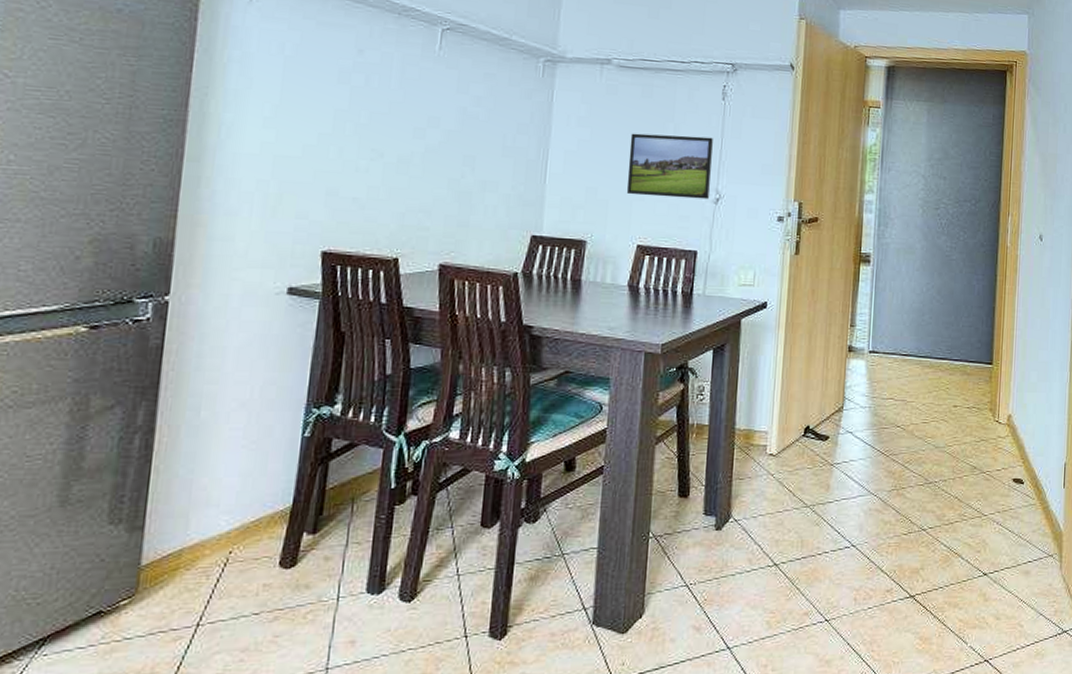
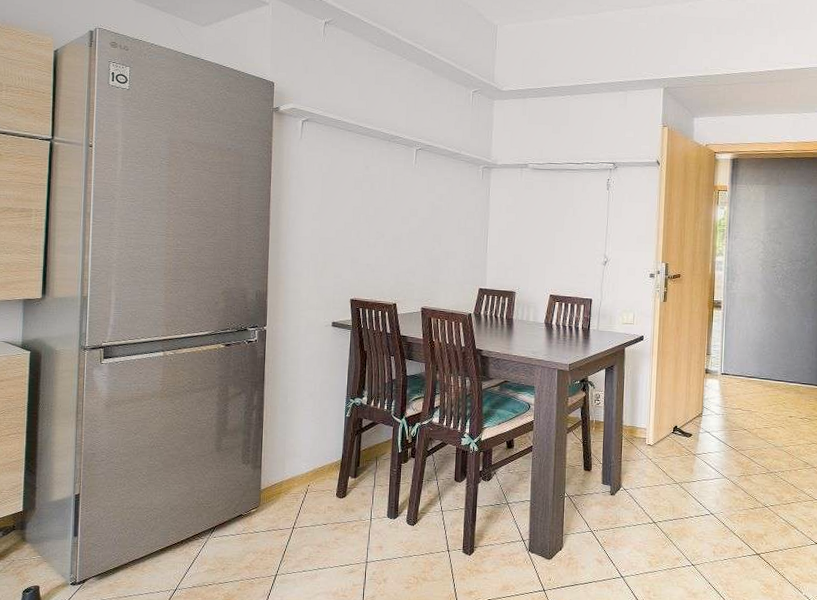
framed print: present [626,133,713,200] -> none [541,216,601,262]

